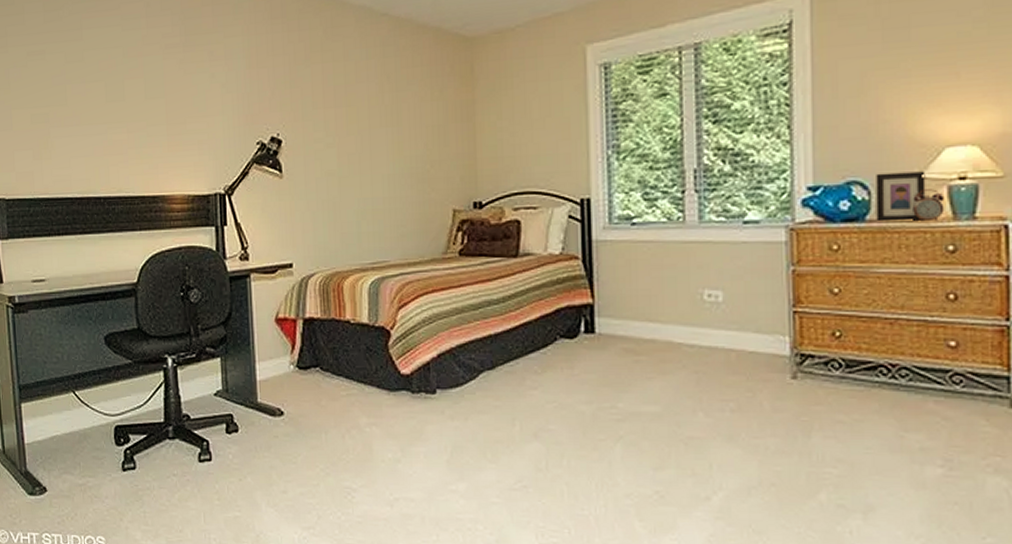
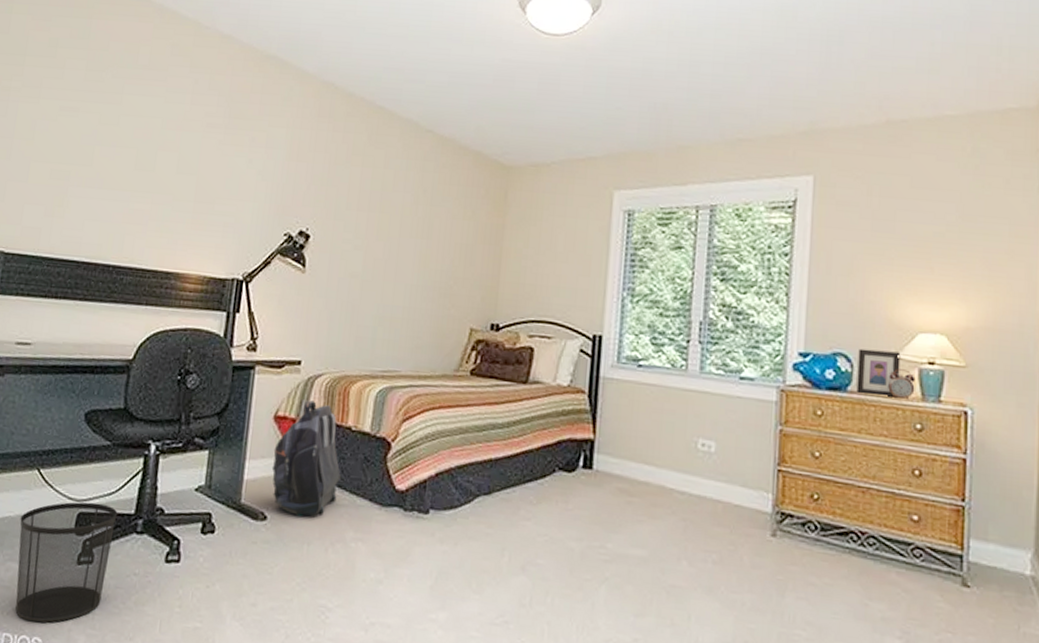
waste bin: none [66,416,150,524] -> present [15,501,118,624]
backpack: none [280,300,348,409] -> present [271,400,342,518]

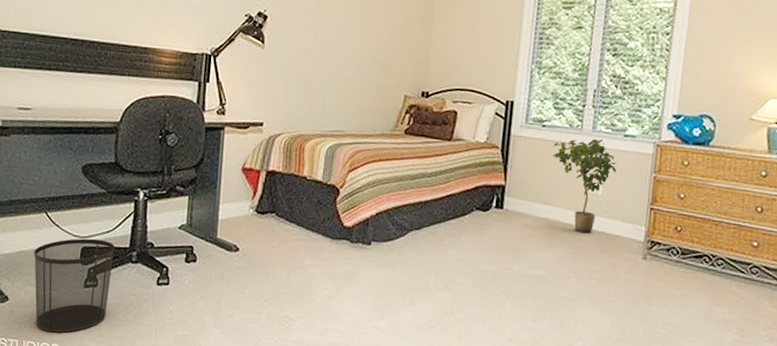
backpack: present [271,400,342,518] -> none [241,155,300,249]
potted plant: none [652,382,734,502] -> present [553,139,618,234]
picture frame: present [856,348,901,399] -> none [717,111,755,152]
alarm clock: present [888,368,916,400] -> none [742,127,765,153]

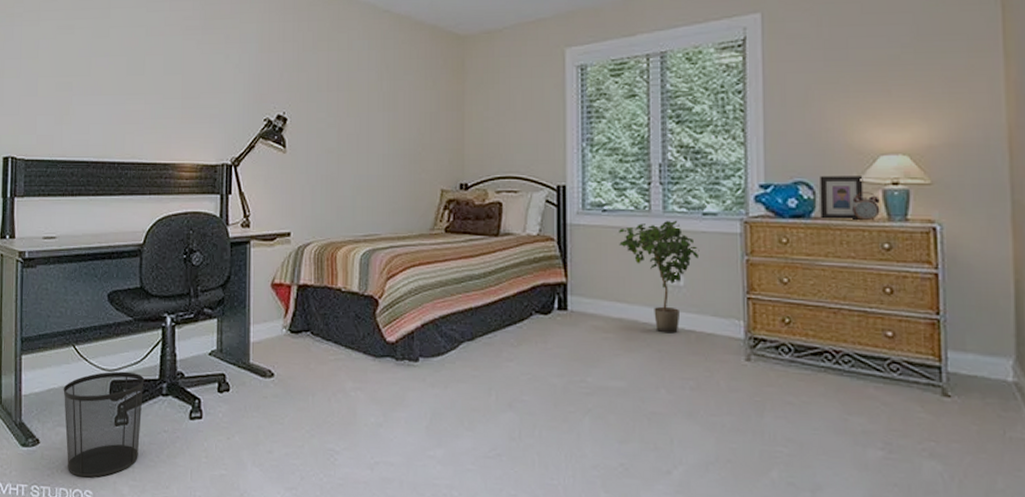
picture frame: none [717,111,755,152] -> present [820,175,864,221]
alarm clock: none [742,127,765,153] -> present [852,192,880,221]

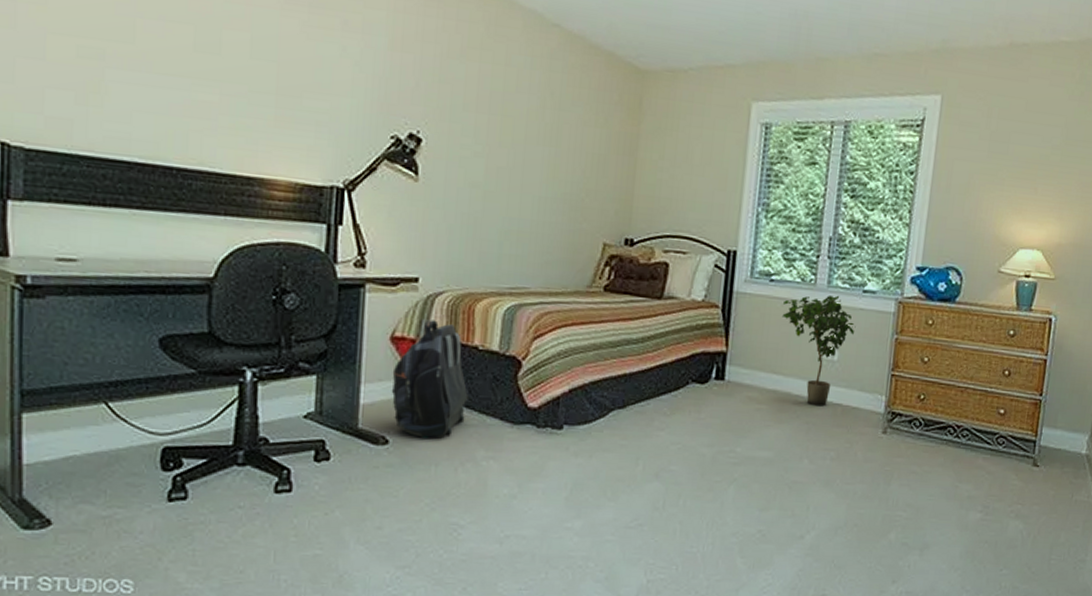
waste bin: present [63,371,145,478] -> none [89,435,213,565]
backpack: none [274,267,337,372] -> present [391,319,470,439]
picture frame: present [820,175,864,221] -> none [963,263,1003,309]
alarm clock: present [852,192,880,221] -> none [990,281,1013,310]

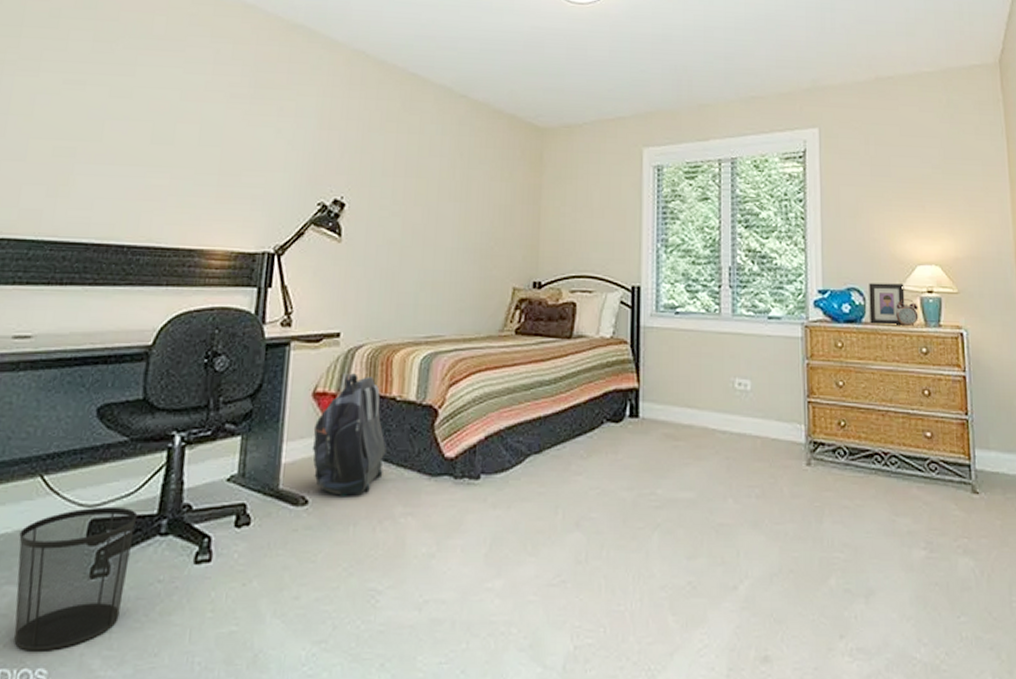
waste bin: none [89,435,213,565] -> present [14,506,138,651]
potted plant: present [782,295,856,407] -> none [689,323,765,440]
picture frame: none [963,263,1003,309] -> present [869,283,906,327]
alarm clock: none [990,281,1013,310] -> present [896,299,919,327]

